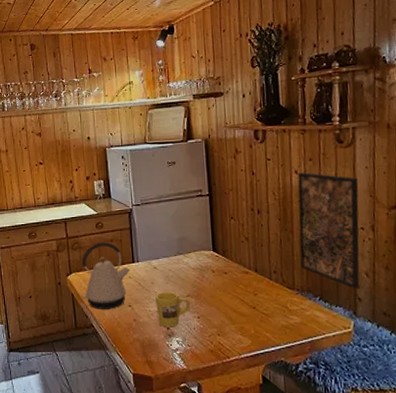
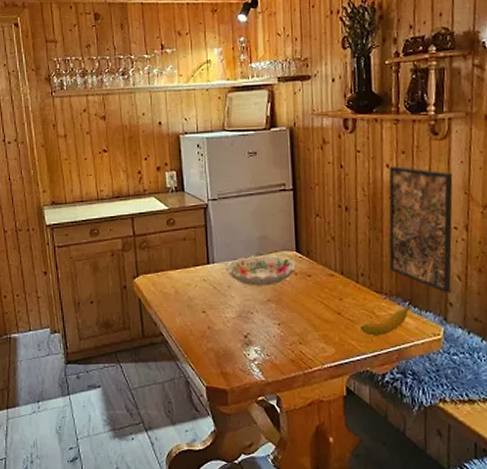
kettle: present [81,242,130,309] -> none [150,241,205,316]
decorative bowl: none [149,254,213,283] -> present [226,255,296,286]
mug: present [156,291,191,328] -> none [232,296,271,336]
banana: none [274,300,322,329] -> present [360,305,411,336]

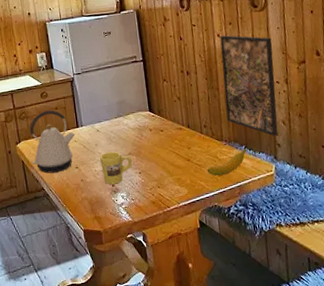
kettle: none [150,241,205,316] -> present [29,110,75,173]
decorative bowl: present [226,255,296,286] -> none [92,116,151,143]
mug: none [232,296,271,336] -> present [100,151,133,185]

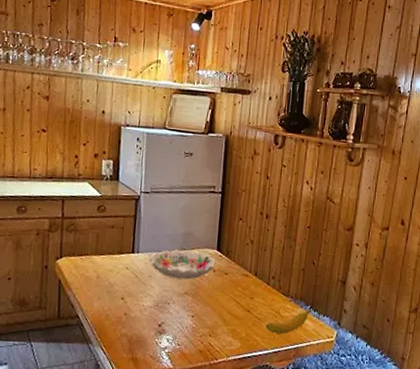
kettle: present [29,110,75,173] -> none [70,227,129,300]
decorative bowl: none [92,116,151,143] -> present [149,249,216,280]
mug: present [100,151,133,185] -> none [150,286,187,325]
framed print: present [220,35,278,137] -> none [298,183,361,301]

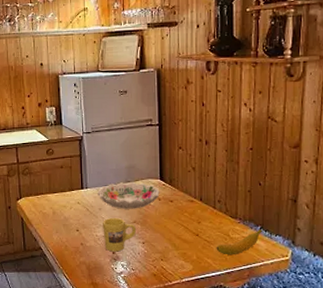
mug: none [150,286,187,325] -> present [103,217,137,252]

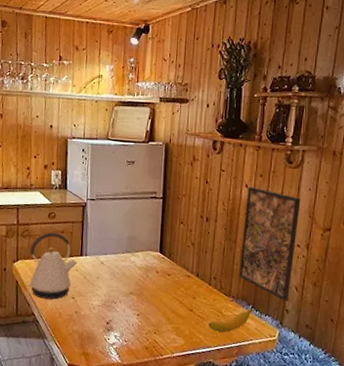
kettle: none [31,168,79,233] -> present [26,232,78,300]
decorative bowl: present [97,182,160,209] -> none [96,252,159,280]
mug: present [103,217,137,252] -> none [99,287,133,322]
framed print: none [244,104,306,220] -> present [239,186,301,301]

